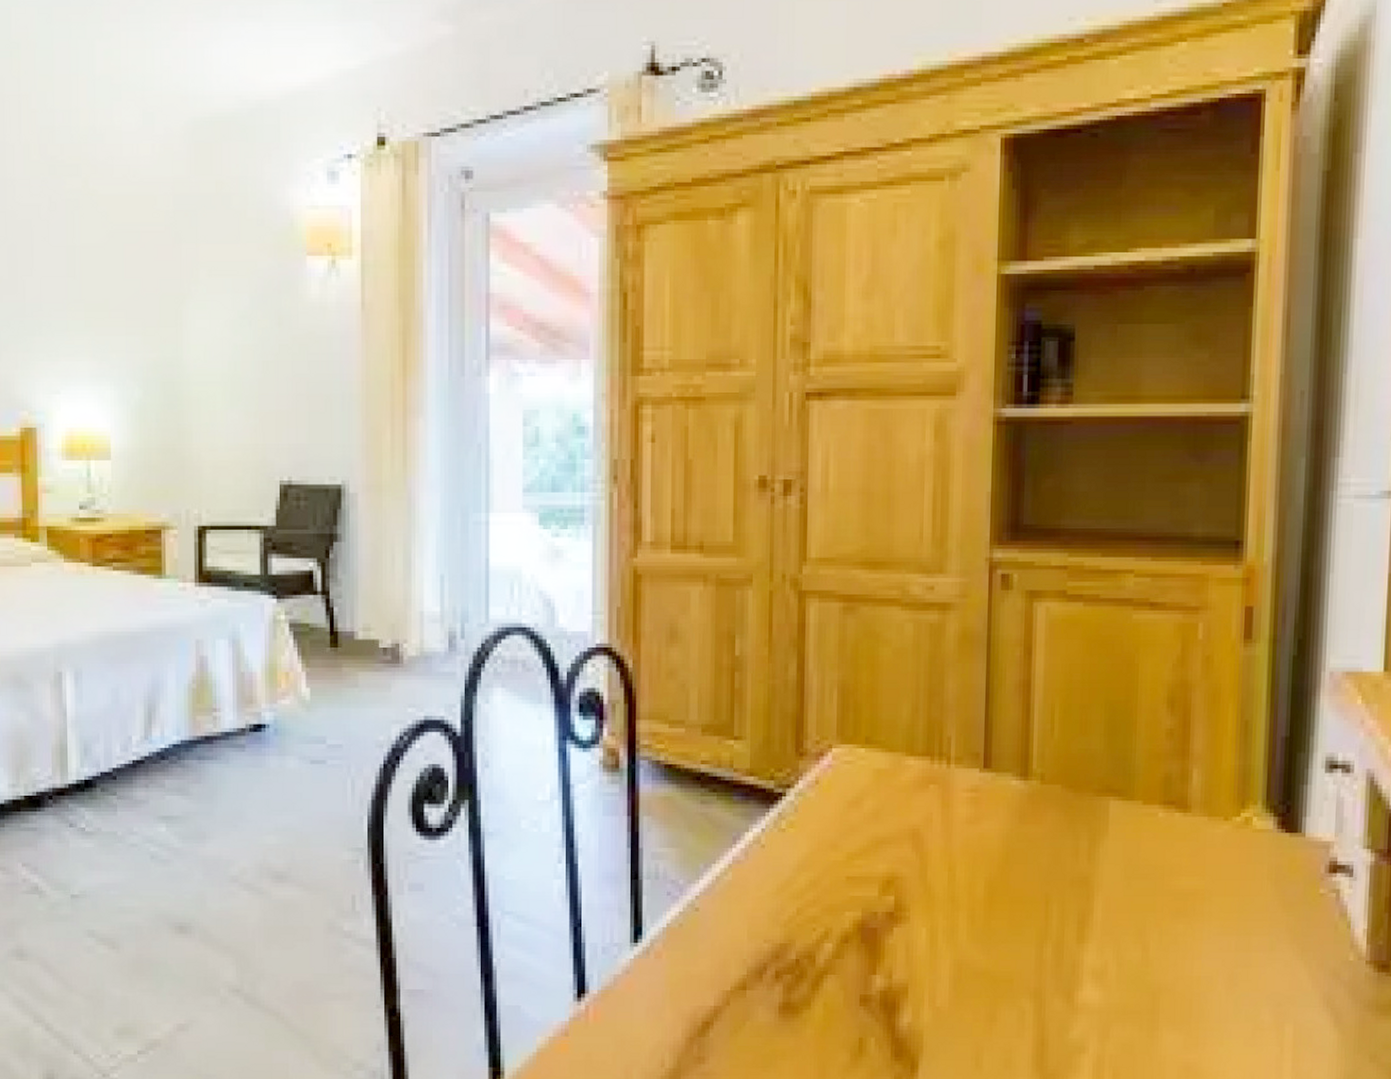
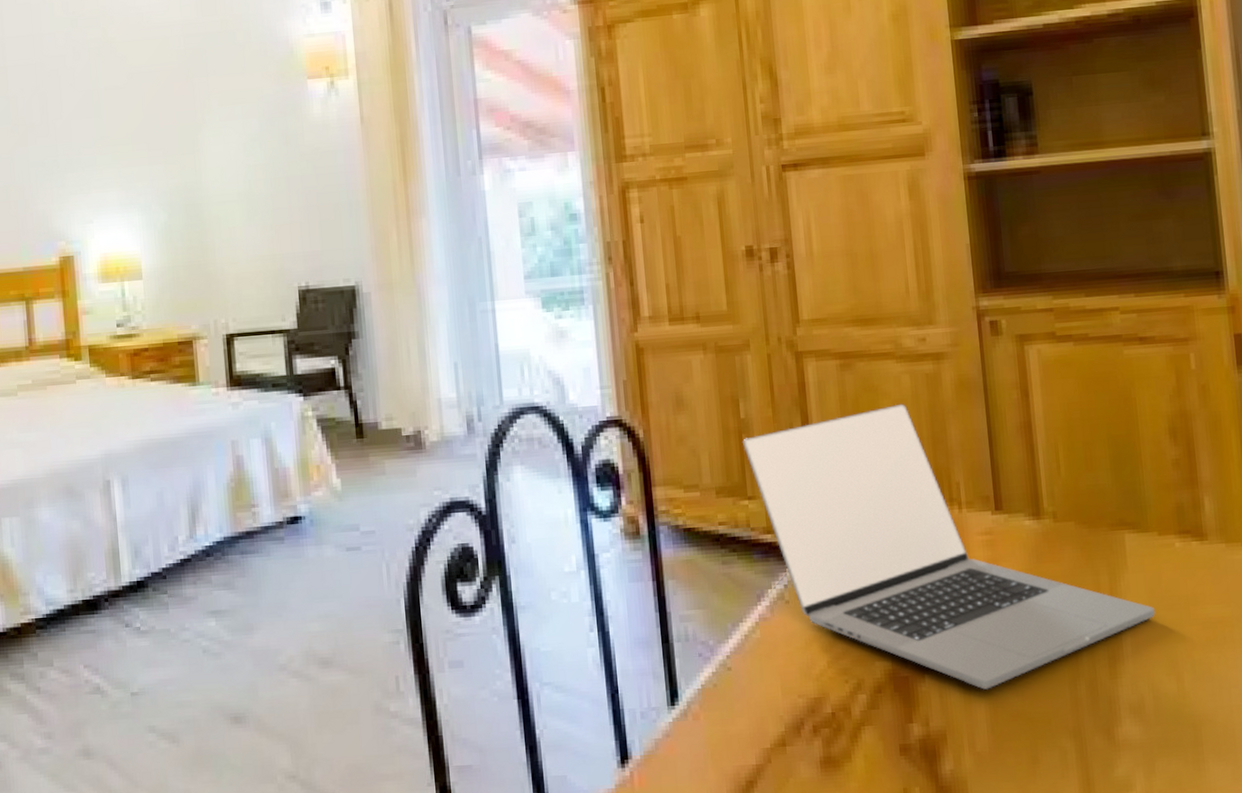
laptop: none [735,652,1130,946] -> present [743,403,1156,690]

